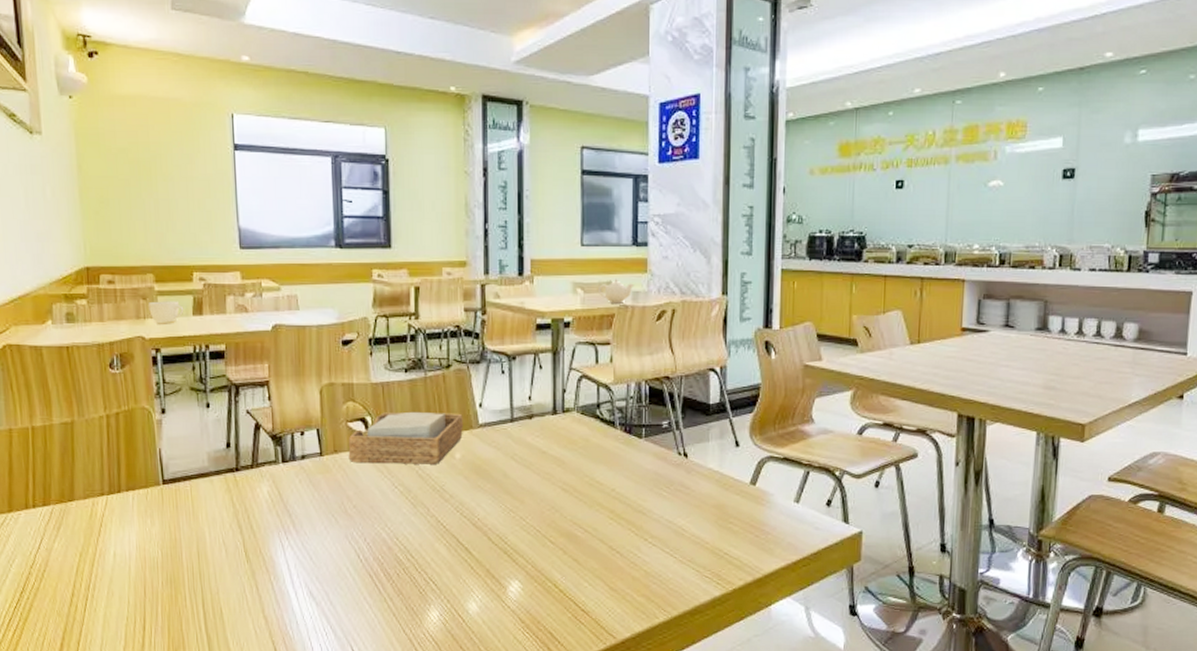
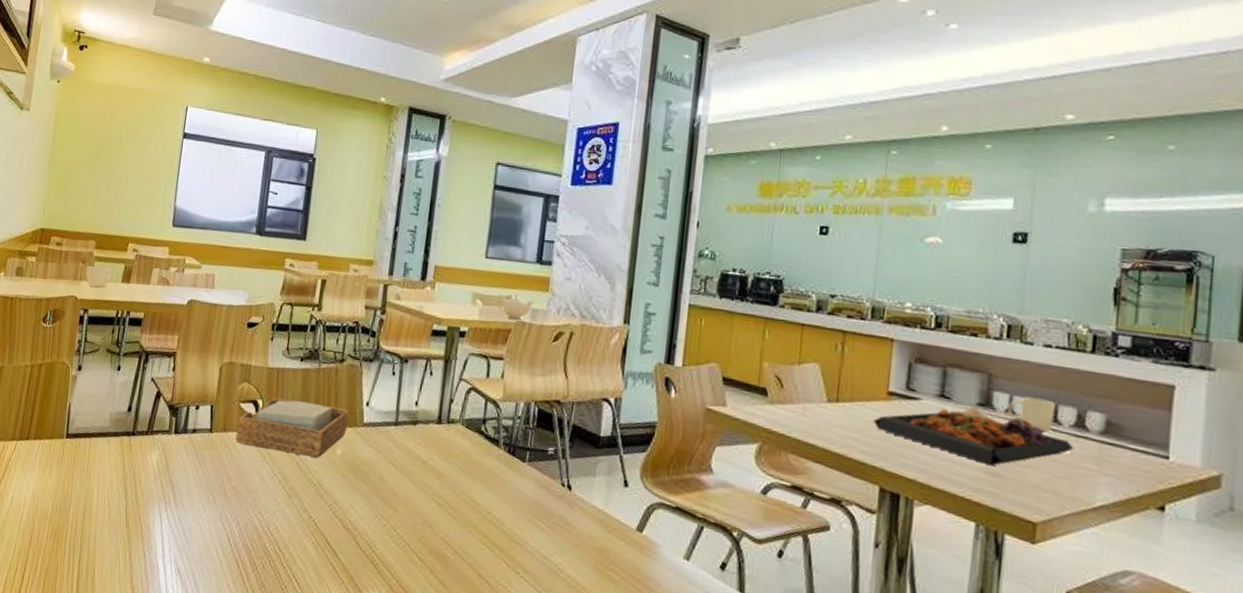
food tray: none [950,329,1114,380] -> present [874,404,1074,465]
cup: none [1061,317,1099,345] -> present [1008,396,1055,432]

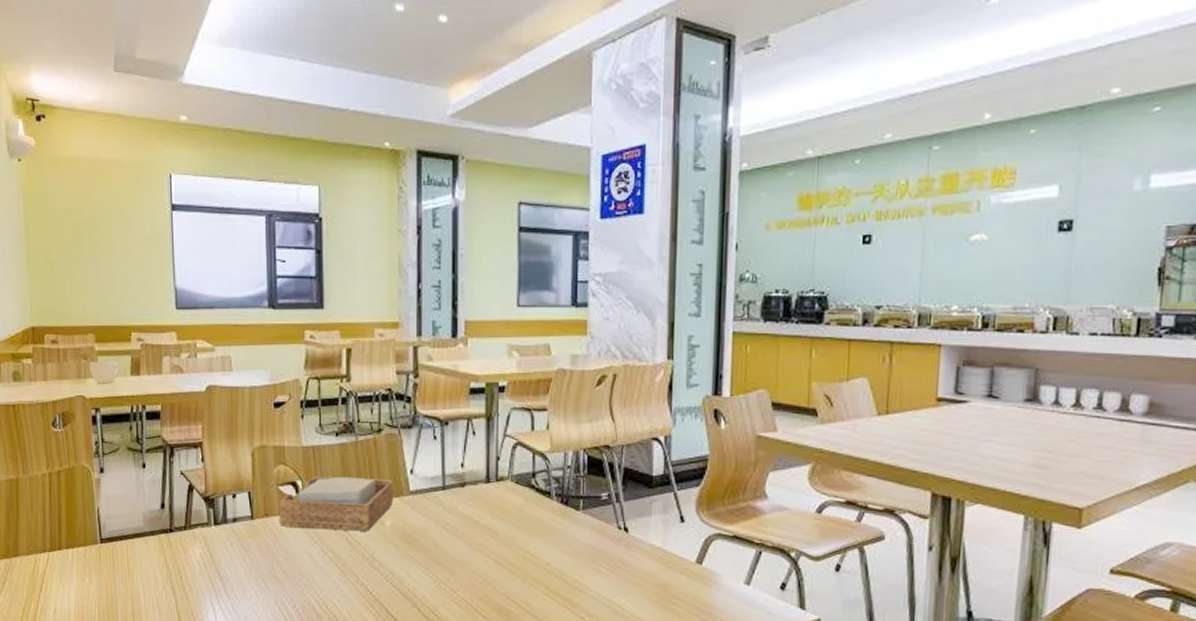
teapot: present [497,294,535,320] -> none [535,341,573,367]
food tray: present [874,404,1074,465] -> none [924,400,1118,458]
cup: present [1008,396,1055,432] -> none [1054,387,1100,419]

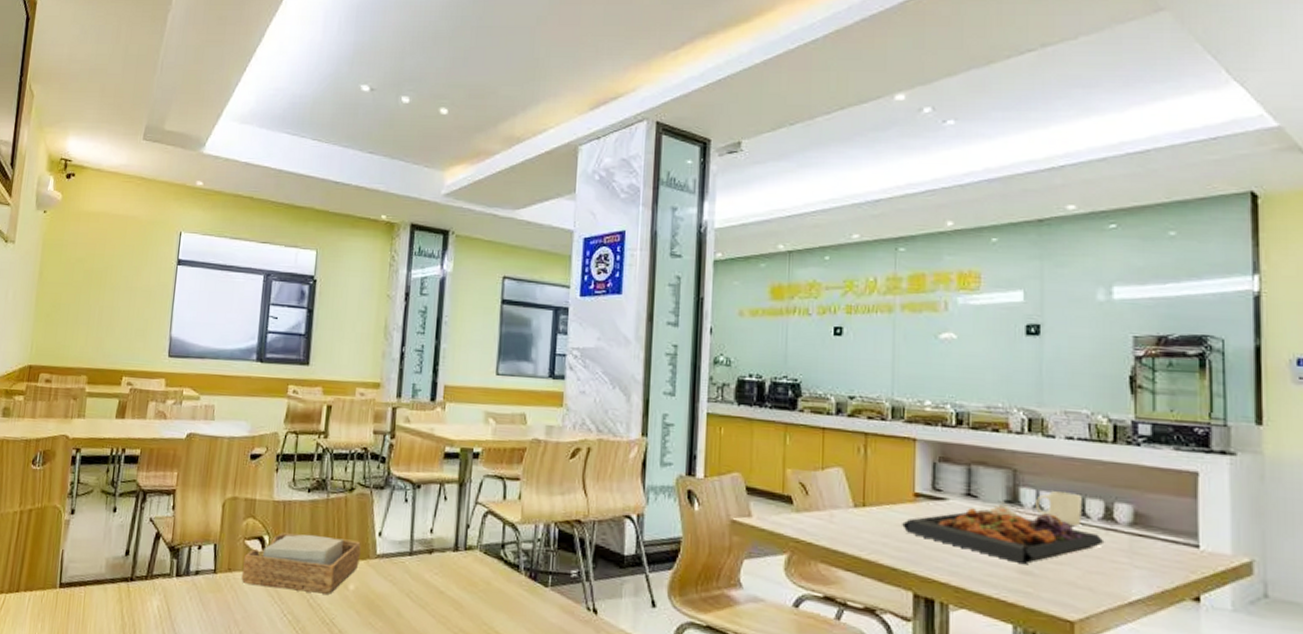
cup: present [88,361,123,384] -> none [76,402,109,426]
food tray: none [924,400,1118,458] -> present [902,501,1105,564]
cup: none [1054,387,1100,419] -> present [1036,491,1082,526]

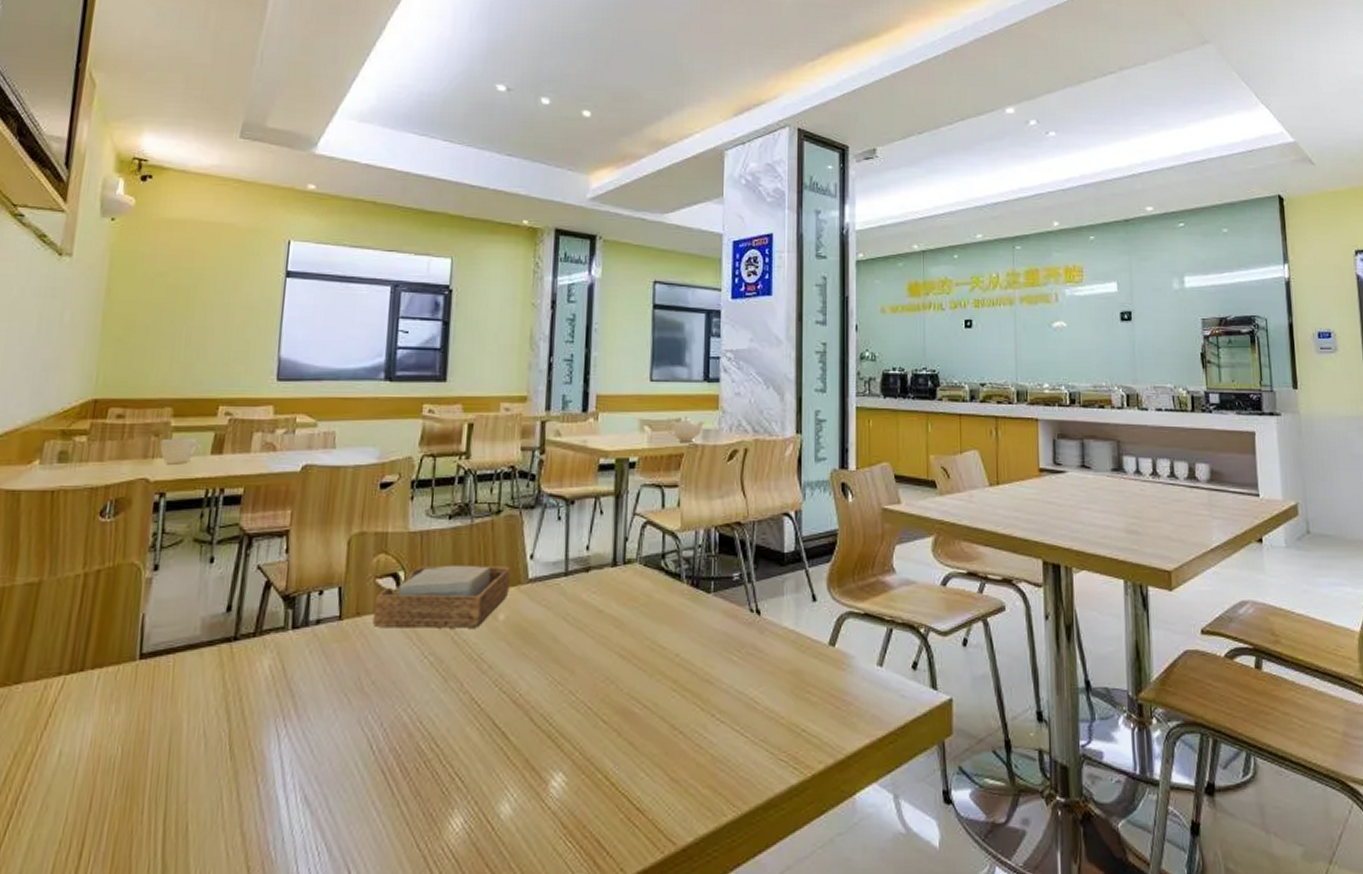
cup: none [76,402,109,426] -> present [159,438,202,465]
teapot: none [511,411,549,437] -> present [667,416,705,442]
food tray: present [902,501,1105,564] -> none [1031,470,1190,524]
cup: present [1036,491,1082,526] -> none [1136,457,1172,486]

